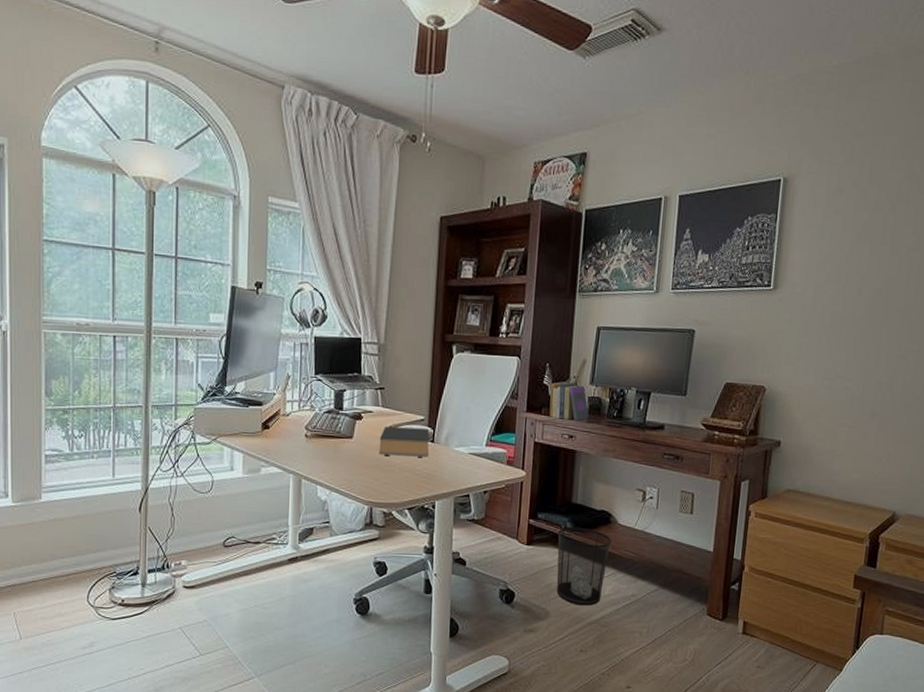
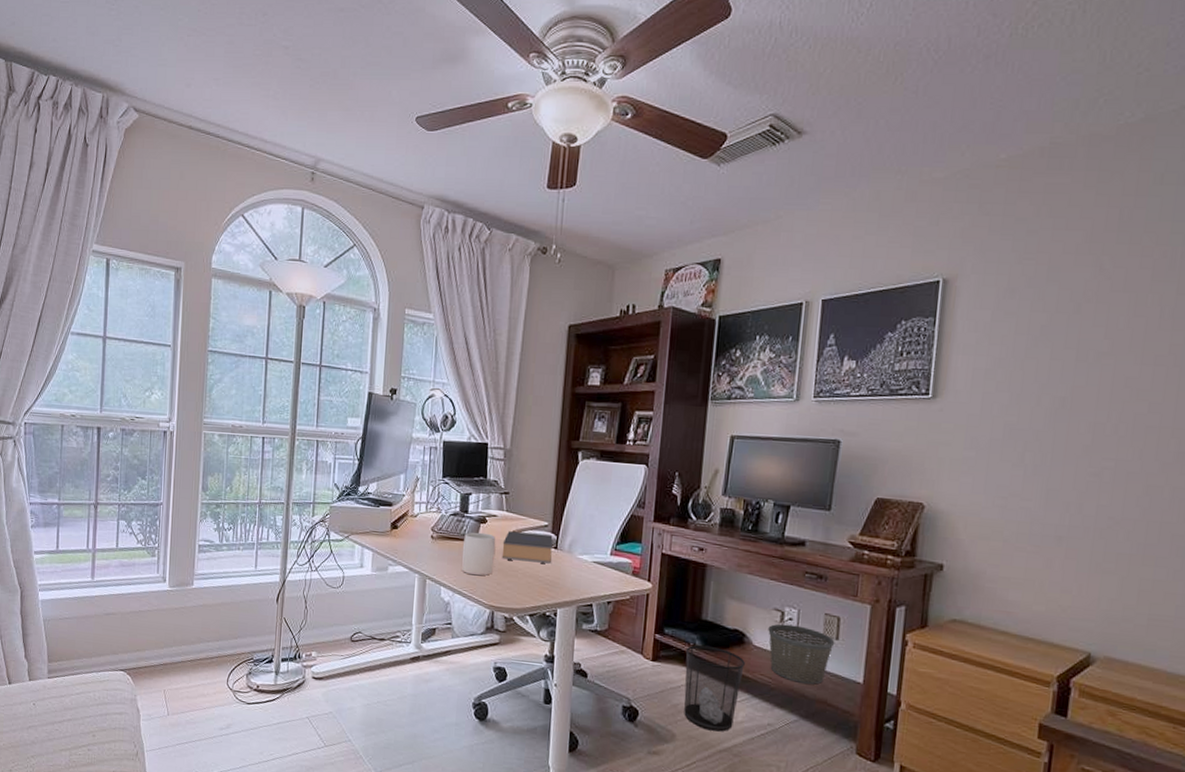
mug: none [337,429,373,473] -> present [461,532,496,576]
books: present [549,382,590,422] -> none [677,492,722,534]
basket: none [631,502,690,556] -> present [768,624,835,685]

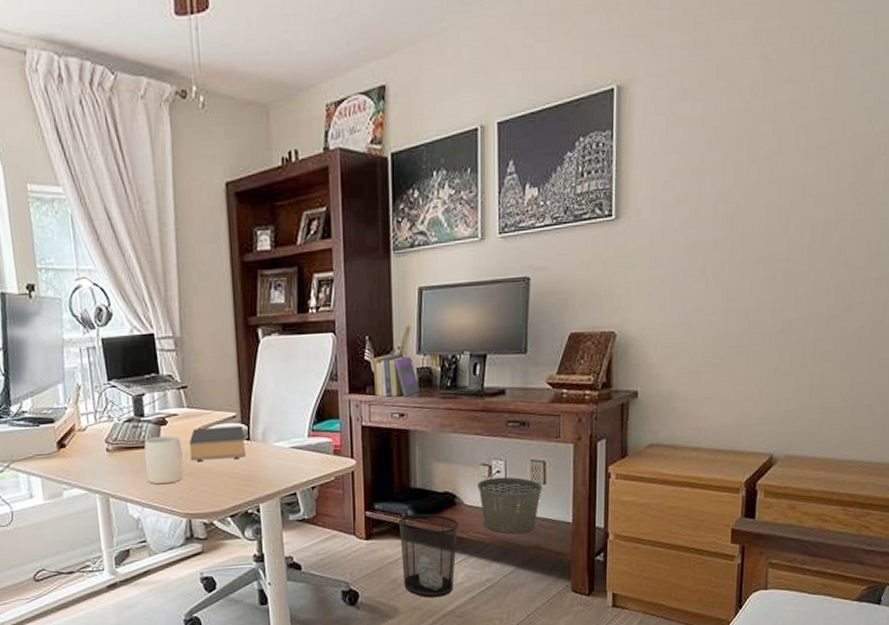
books: none [677,492,722,534] -> present [372,354,421,398]

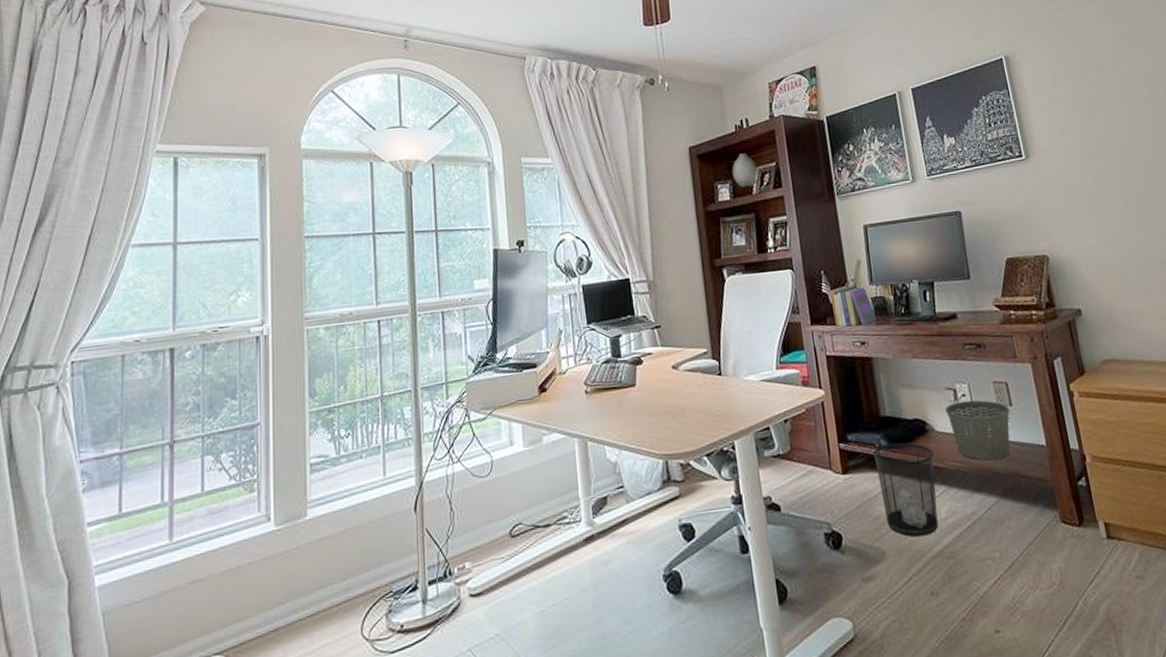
mug: present [143,435,184,485] -> none [620,374,659,425]
book: present [189,426,245,462] -> none [663,362,718,400]
vase: none [274,193,305,237] -> present [732,153,758,189]

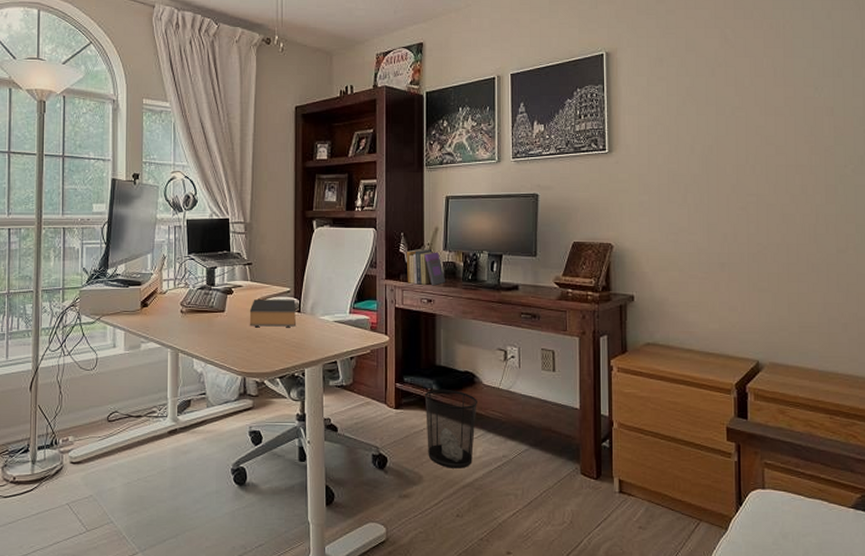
book: none [663,362,718,400] -> present [249,299,296,328]
vase: present [732,153,758,189] -> none [332,117,356,150]
basket: present [945,400,1011,461] -> none [494,362,553,414]

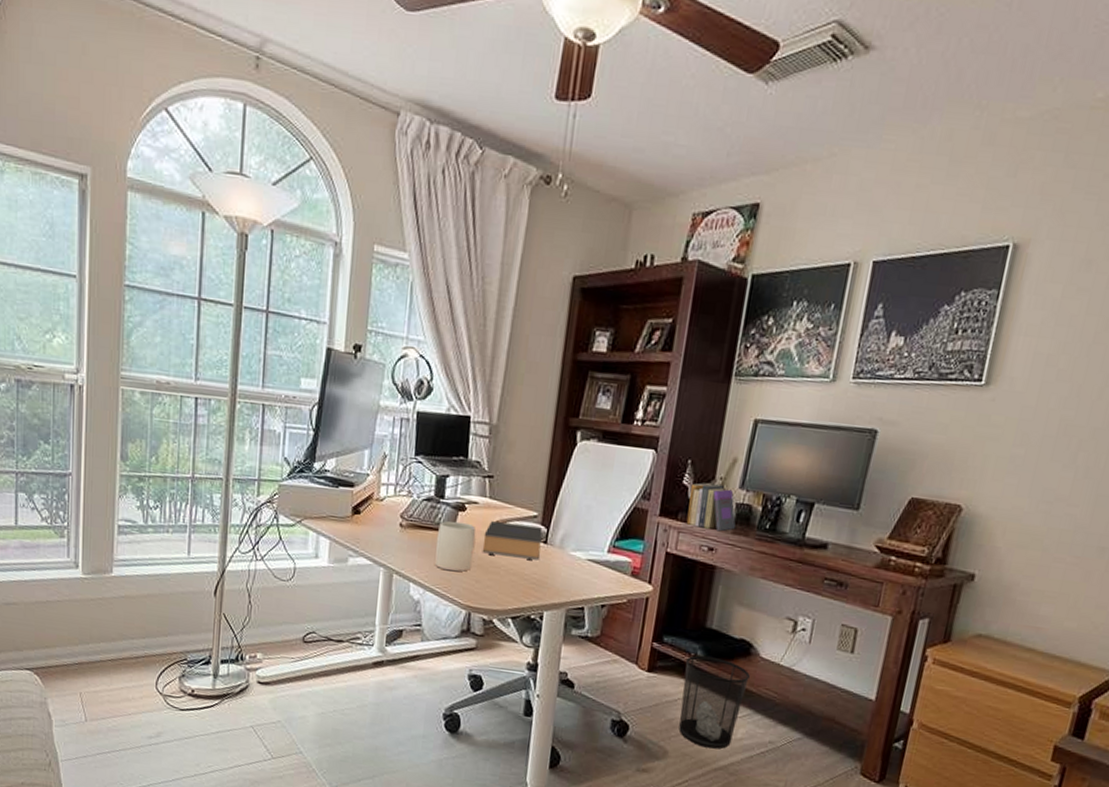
mug: none [211,303,243,345] -> present [434,521,476,572]

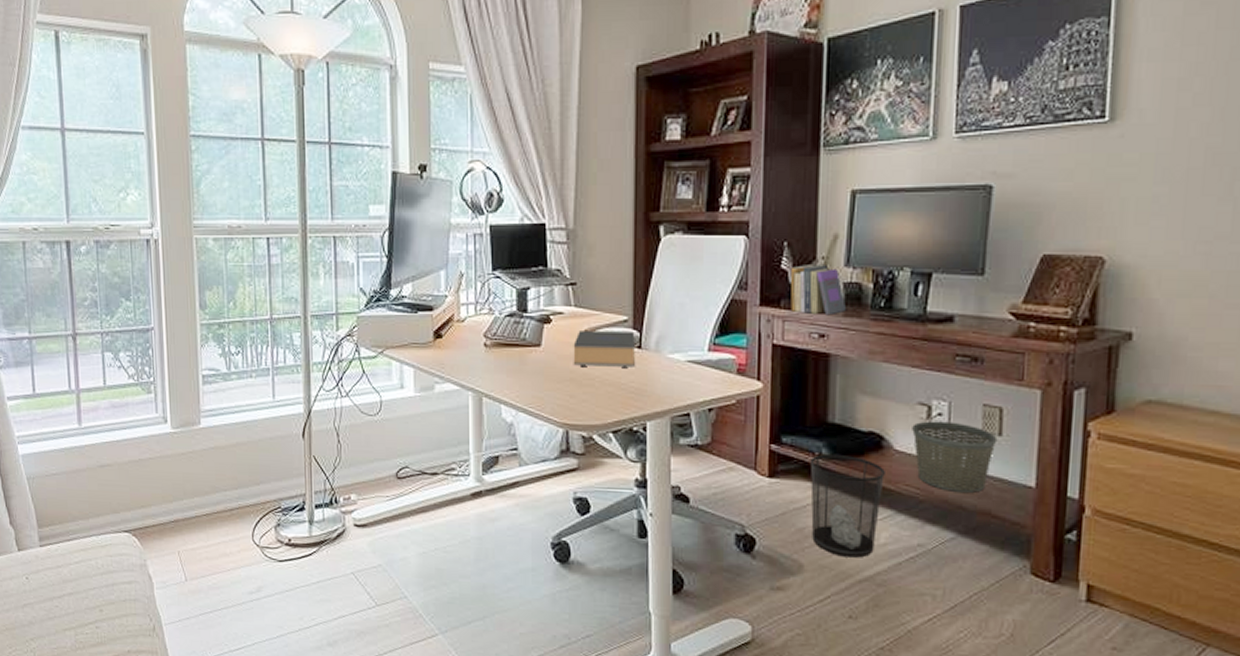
mug: present [434,521,476,572] -> none [523,335,565,389]
basket: none [777,634,850,701] -> present [912,421,998,493]

